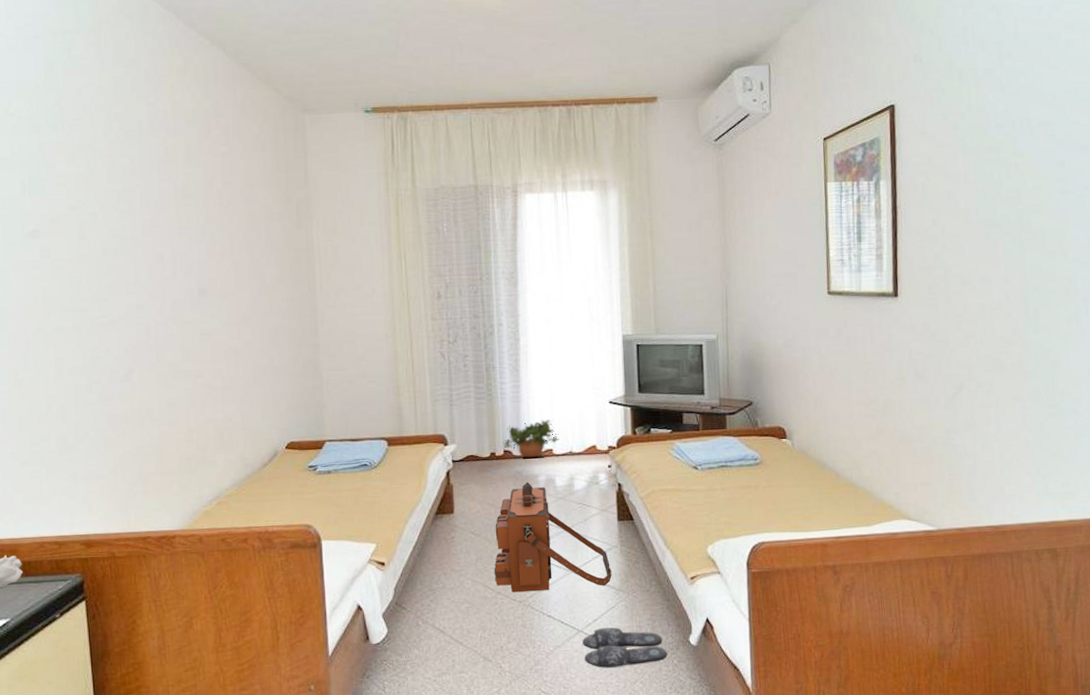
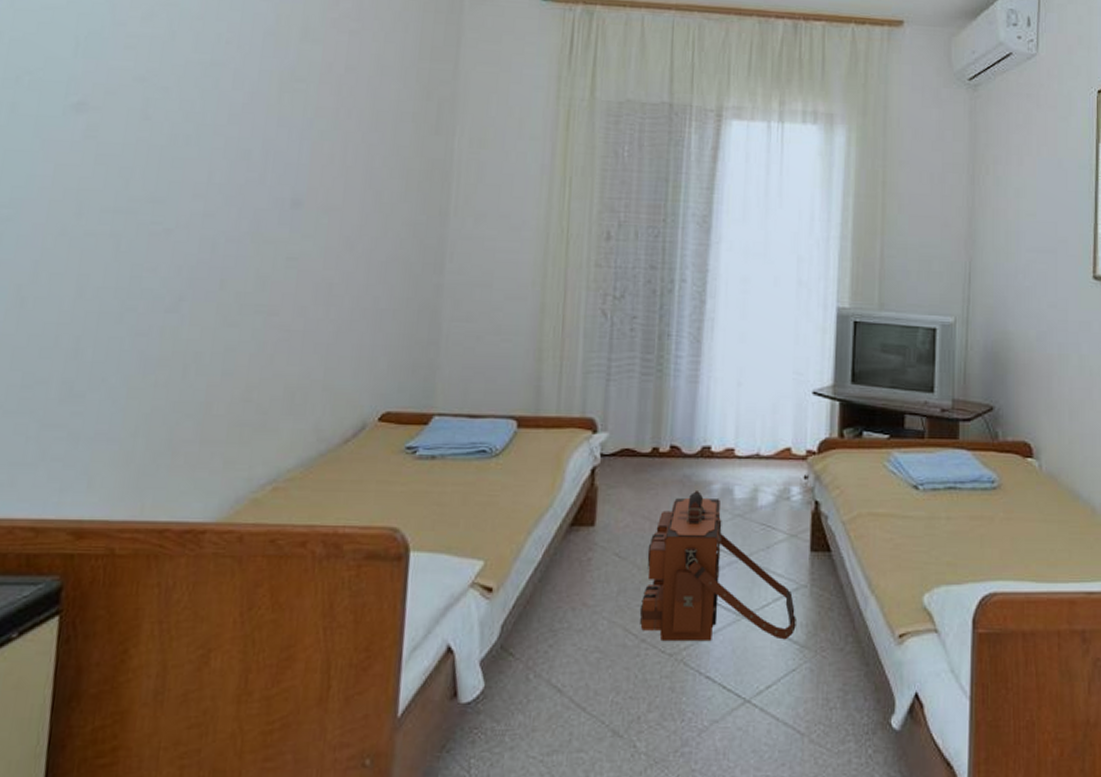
potted plant: present [502,418,560,460] -> none [669,408,745,463]
slippers: present [583,627,667,668] -> none [749,698,860,755]

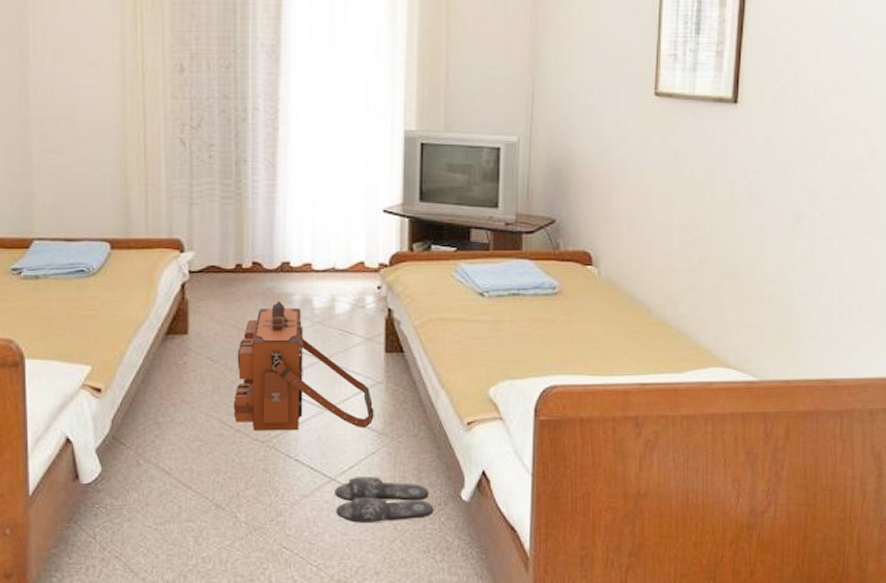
slippers: none [749,698,860,755] -> present [335,477,434,523]

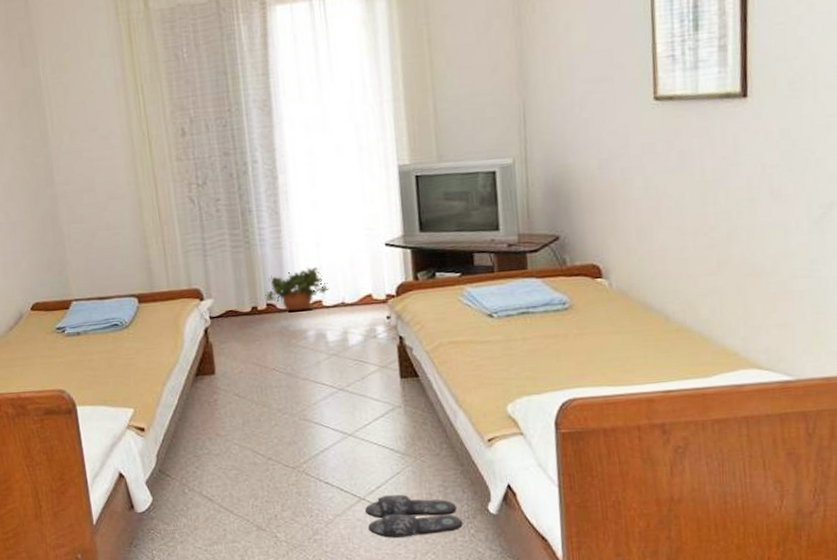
satchel: present [233,302,374,431] -> none [261,338,396,459]
potted plant: none [251,226,321,276] -> present [264,266,330,314]

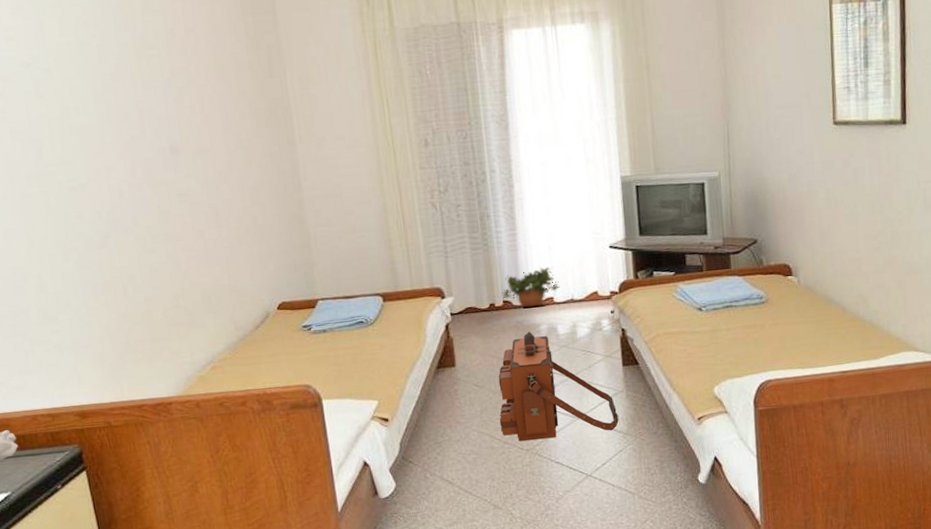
satchel: none [261,338,396,459] -> present [498,332,619,442]
slippers: present [365,494,463,538] -> none [592,470,677,509]

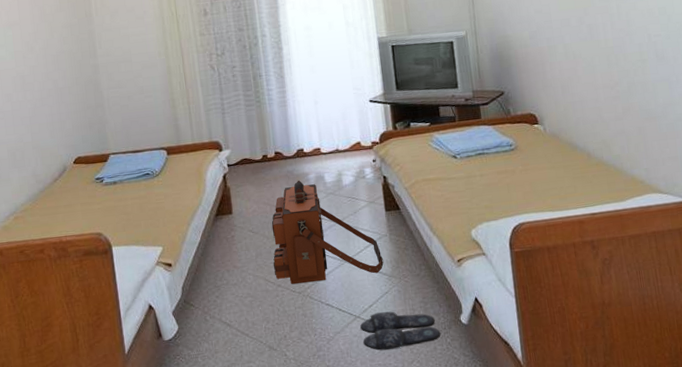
potted plant: present [501,266,560,309] -> none [273,120,326,160]
slippers: none [592,470,677,509] -> present [360,311,441,350]

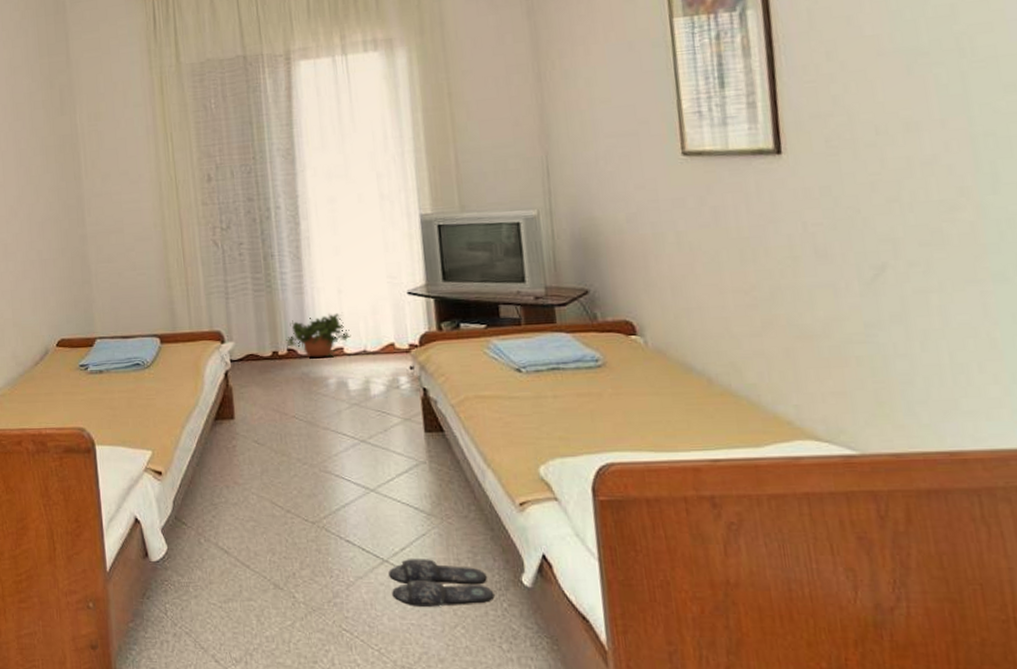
satchel: present [271,181,384,285] -> none [281,385,421,512]
potted plant: none [273,120,326,160] -> present [285,312,351,360]

